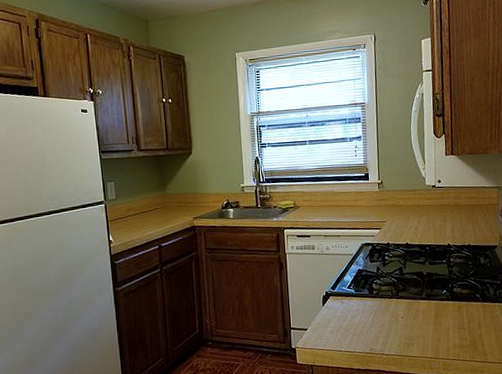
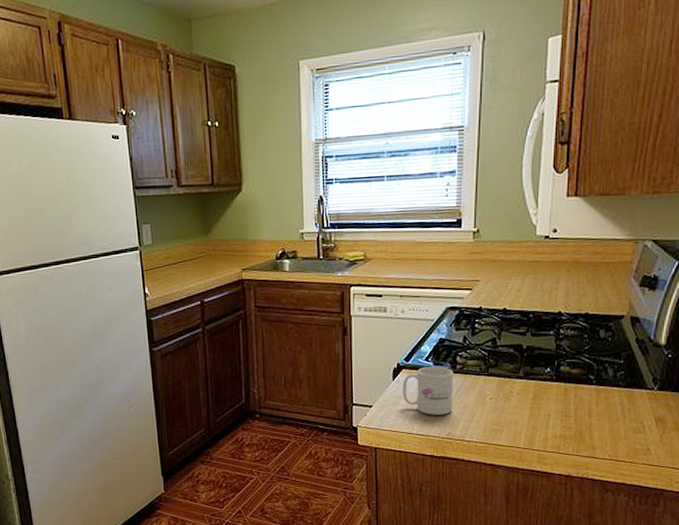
mug: none [331,292,373,334] -> present [402,366,454,415]

